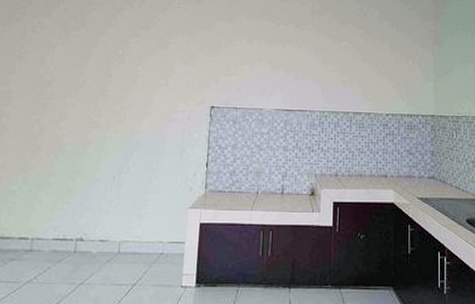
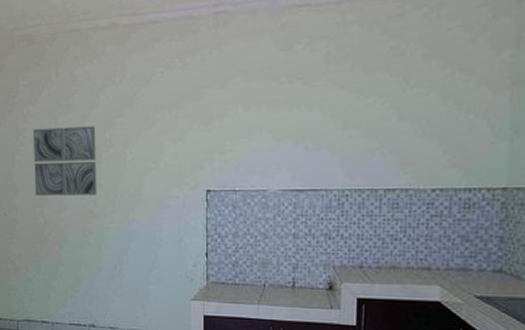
wall art: none [33,39,110,106] -> present [33,126,97,196]

